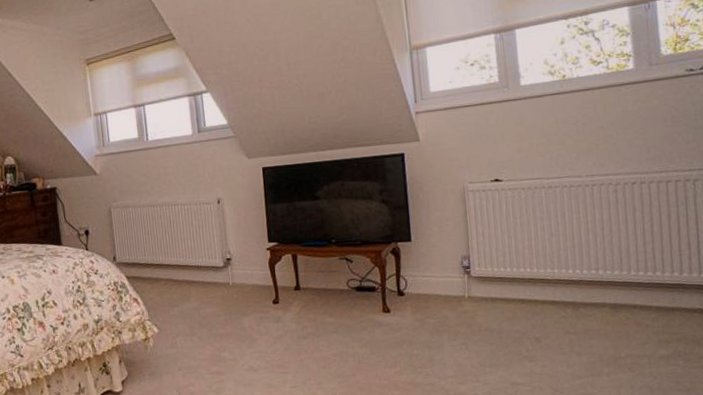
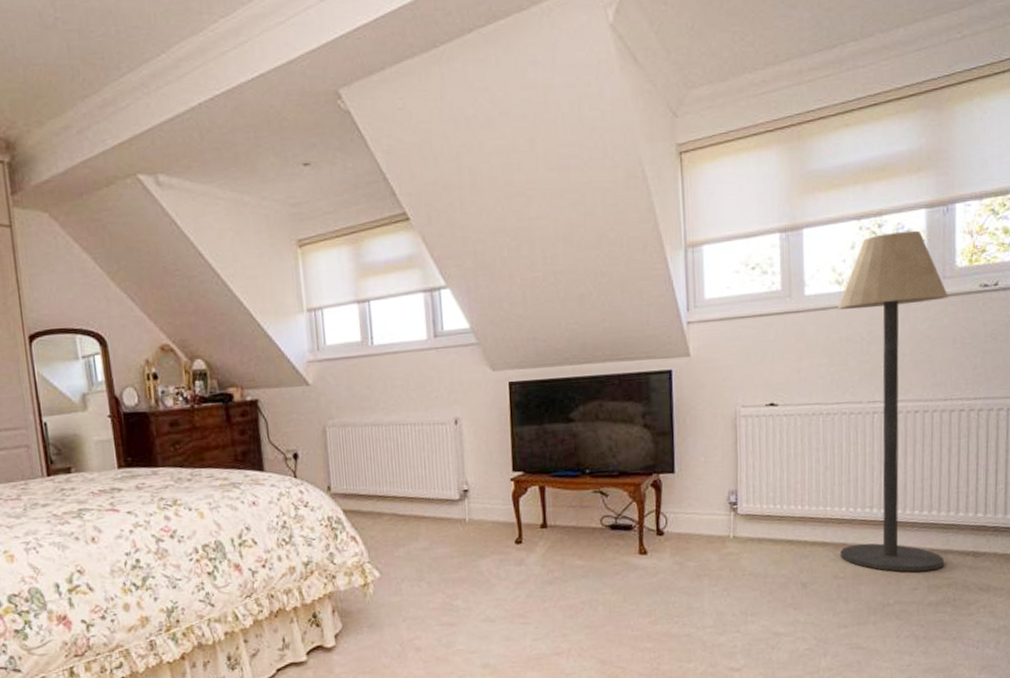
floor lamp: none [552,25,672,328] -> present [838,230,948,572]

